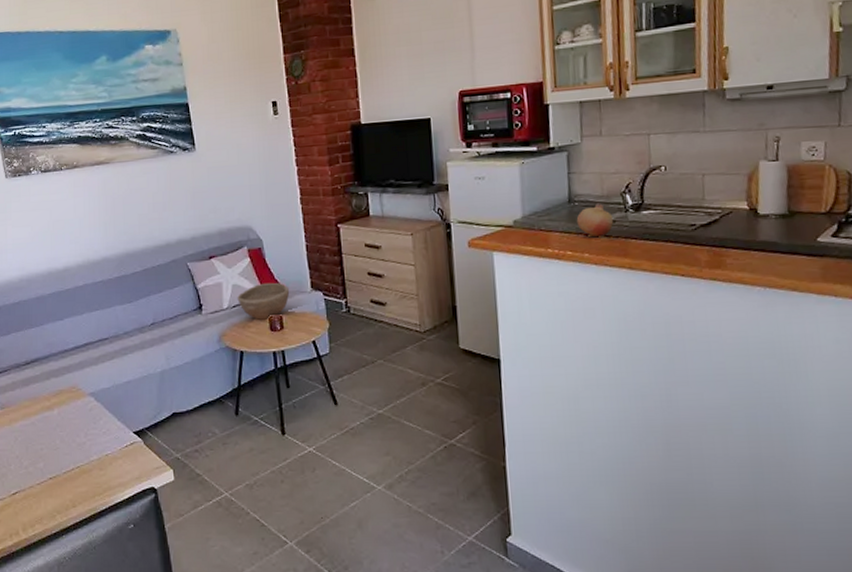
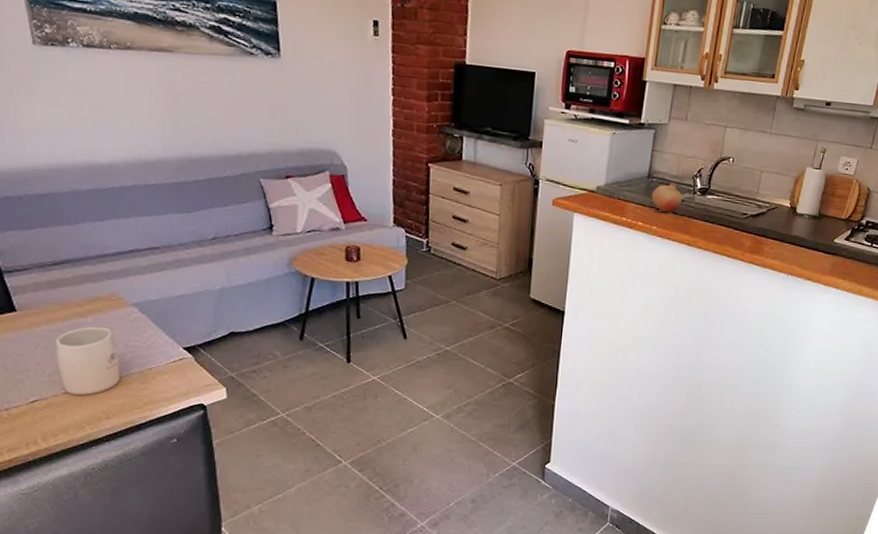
mug: none [30,417,83,485] -> present [56,326,121,395]
bowl: present [237,282,290,320] -> none [313,211,371,249]

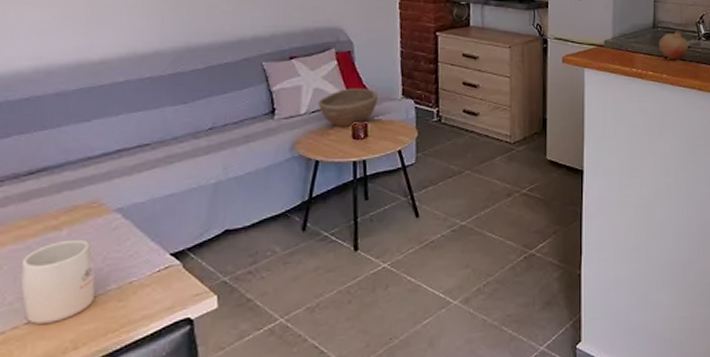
bowl: none [313,211,371,249] -> present [318,88,379,127]

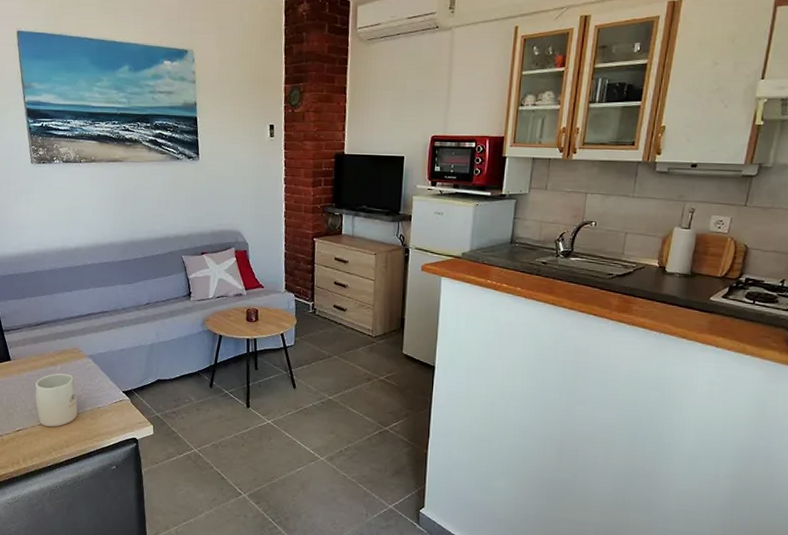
bowl: present [318,88,379,127] -> none [221,280,267,311]
fruit: present [658,30,689,61] -> none [514,246,546,275]

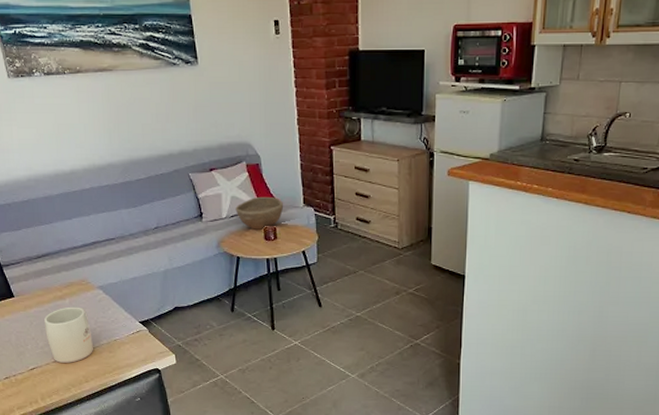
bowl: none [221,280,267,311] -> present [235,196,284,230]

